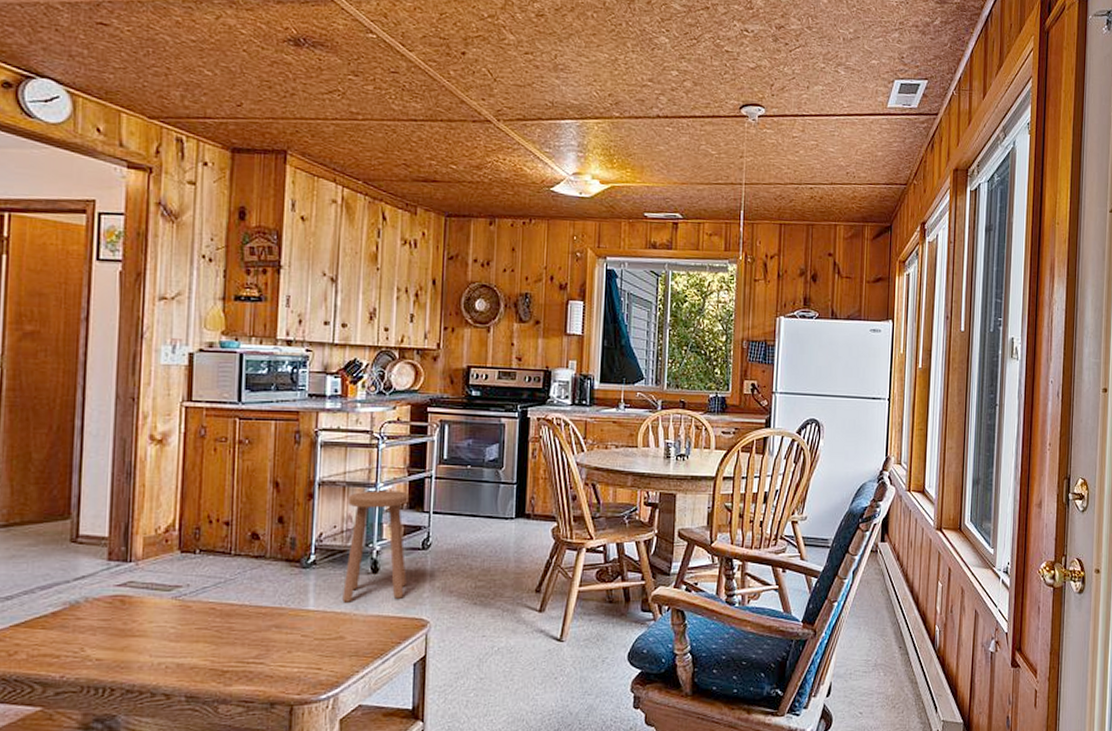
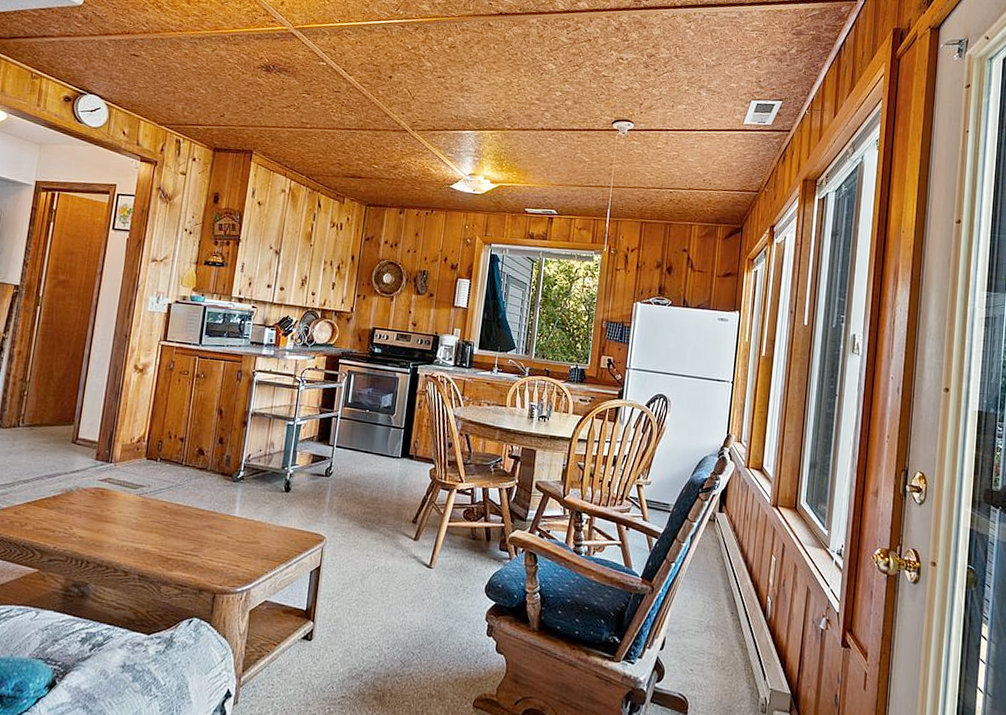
stool: present [342,491,408,602] -> none [260,423,319,515]

